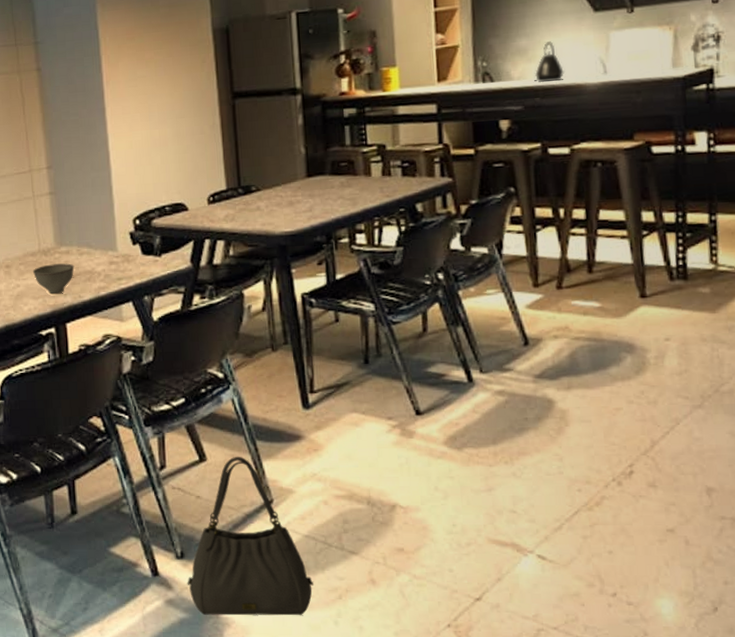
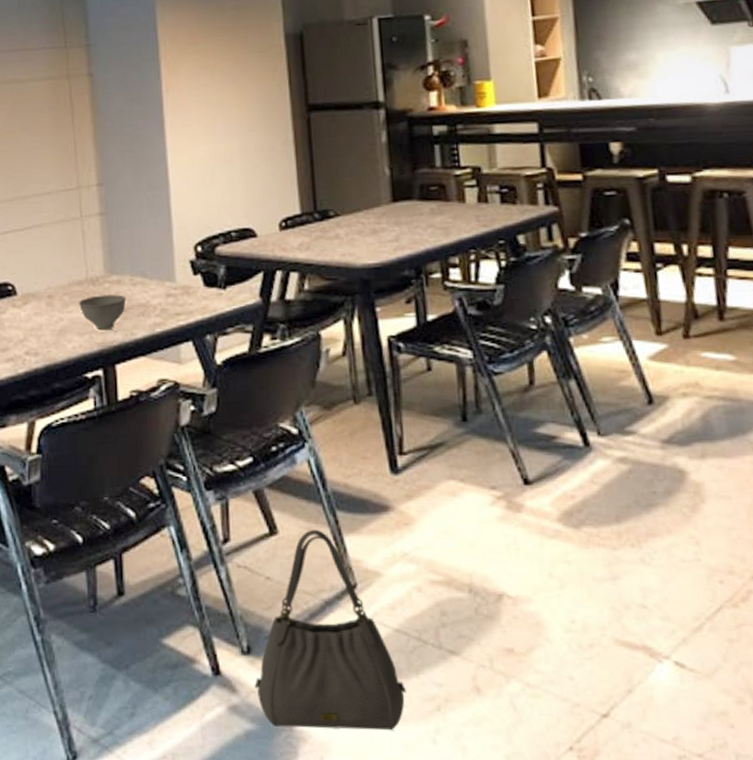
kettle: present [535,41,564,83] -> none [647,56,681,102]

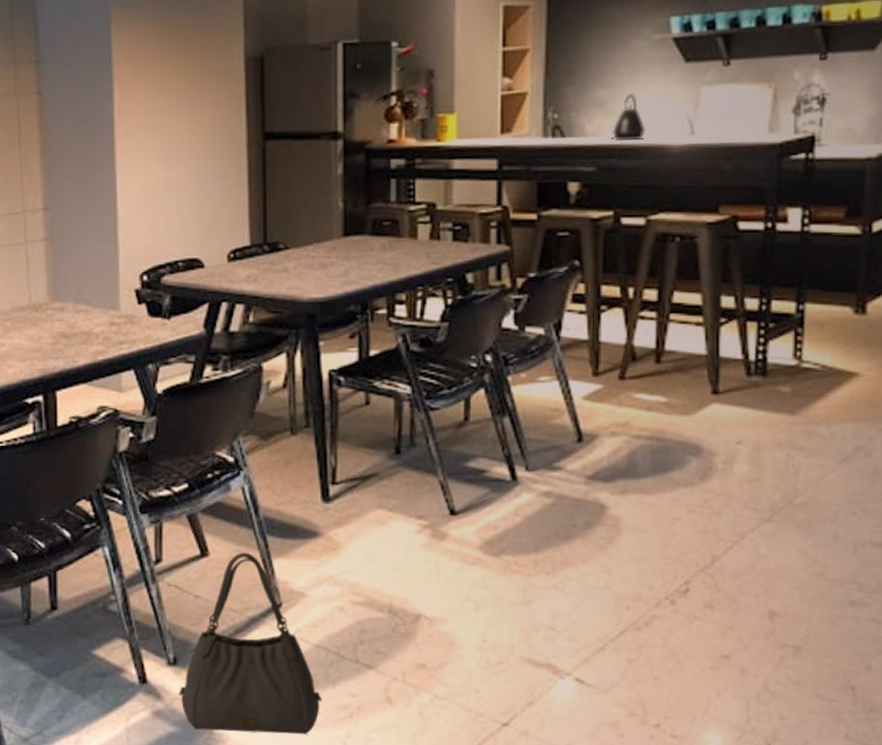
bowl: present [78,294,127,331] -> none [20,322,69,357]
kettle: none [647,56,681,102] -> present [613,94,646,142]

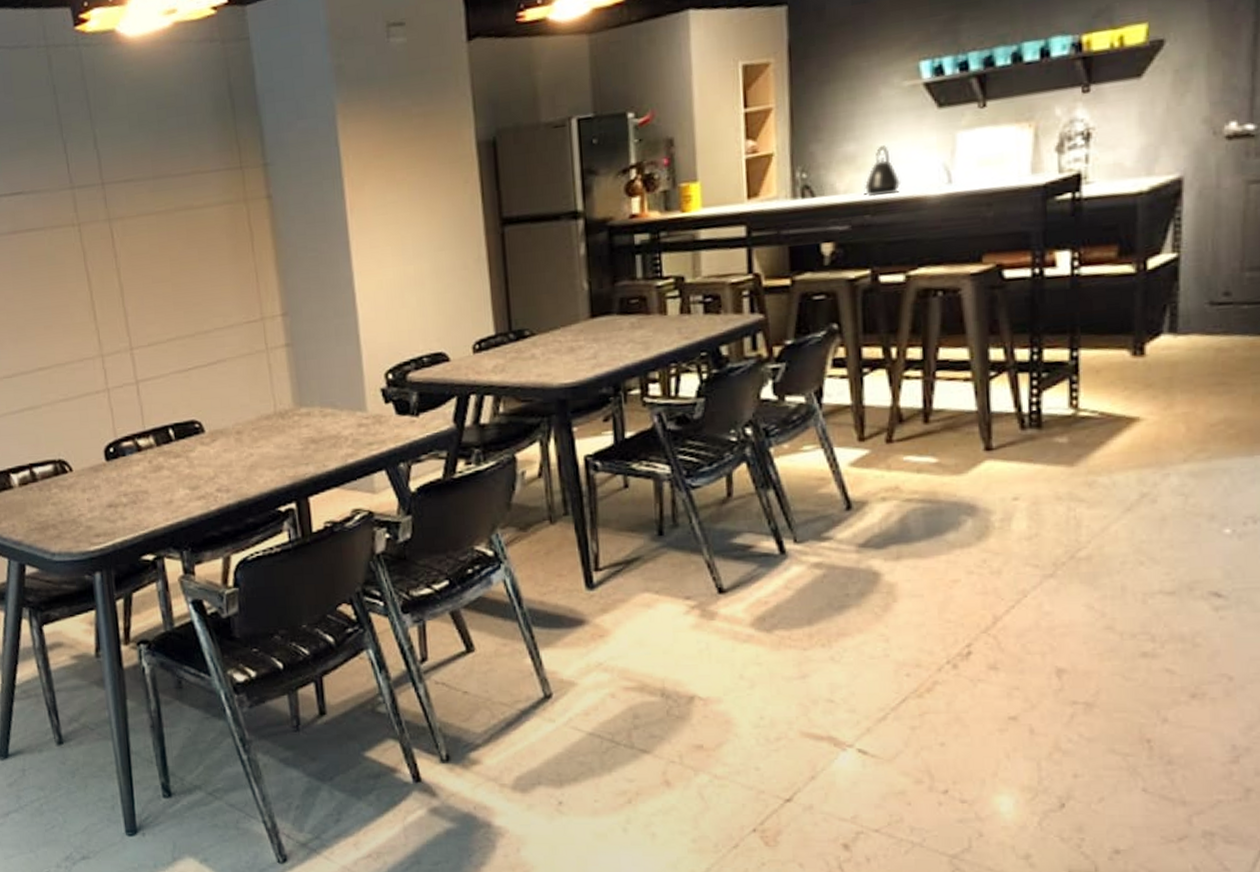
handbag: present [178,552,322,734] -> none [453,645,599,824]

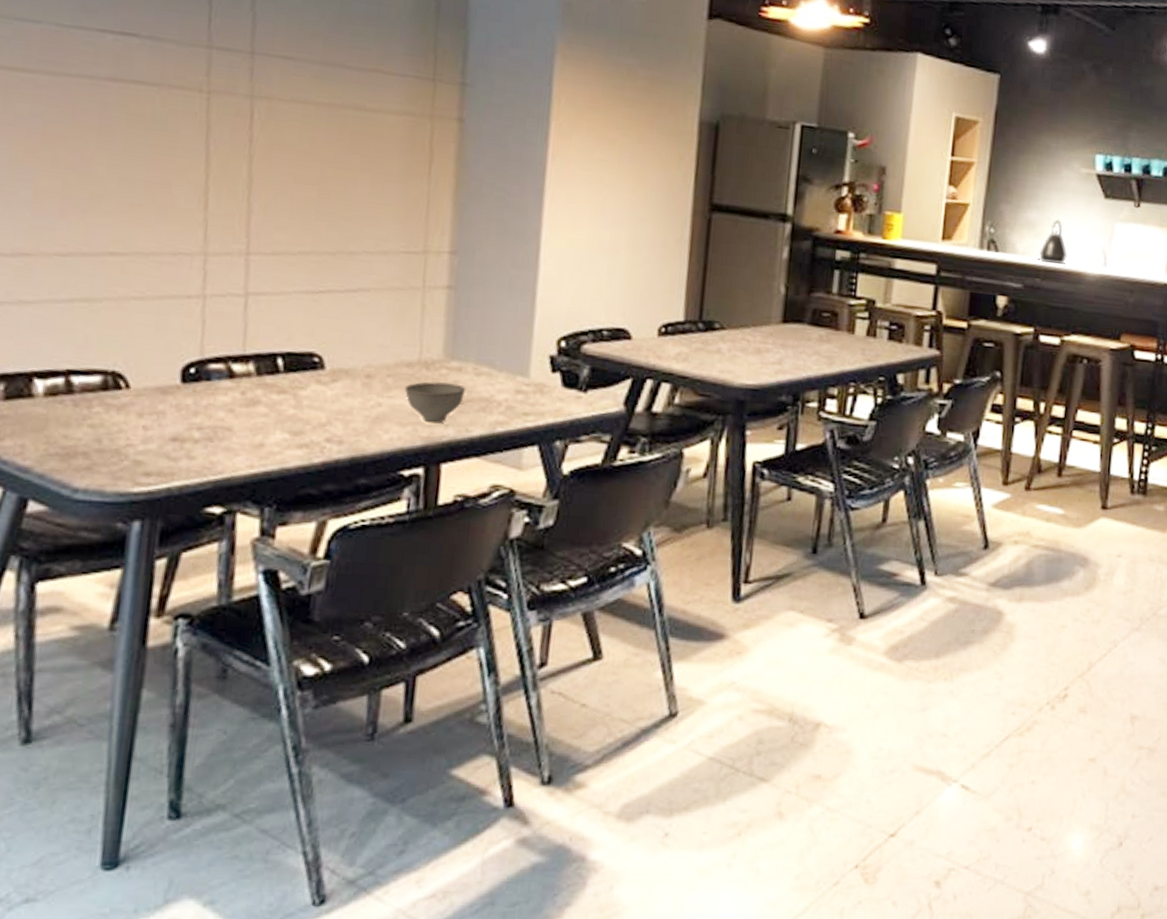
bowl: none [267,427,317,464] -> present [404,381,467,423]

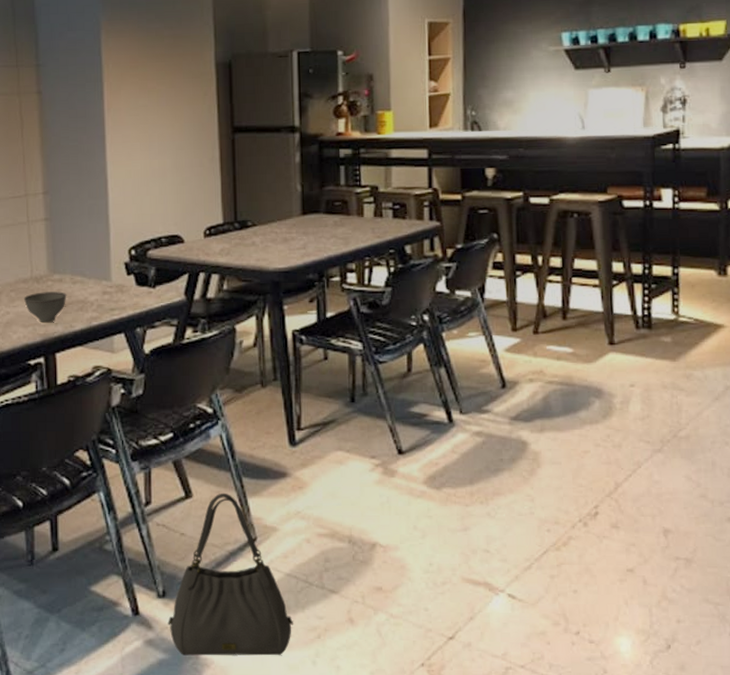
handbag: none [550,655,710,858] -> present [167,492,293,656]
kettle: present [1039,220,1067,265] -> none [520,95,546,135]

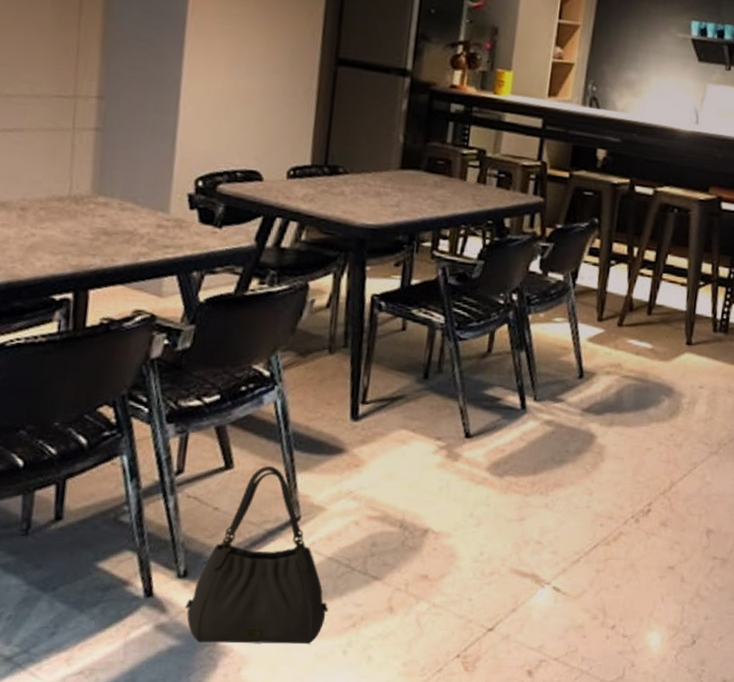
bowl: present [23,291,67,323] -> none [55,215,112,253]

